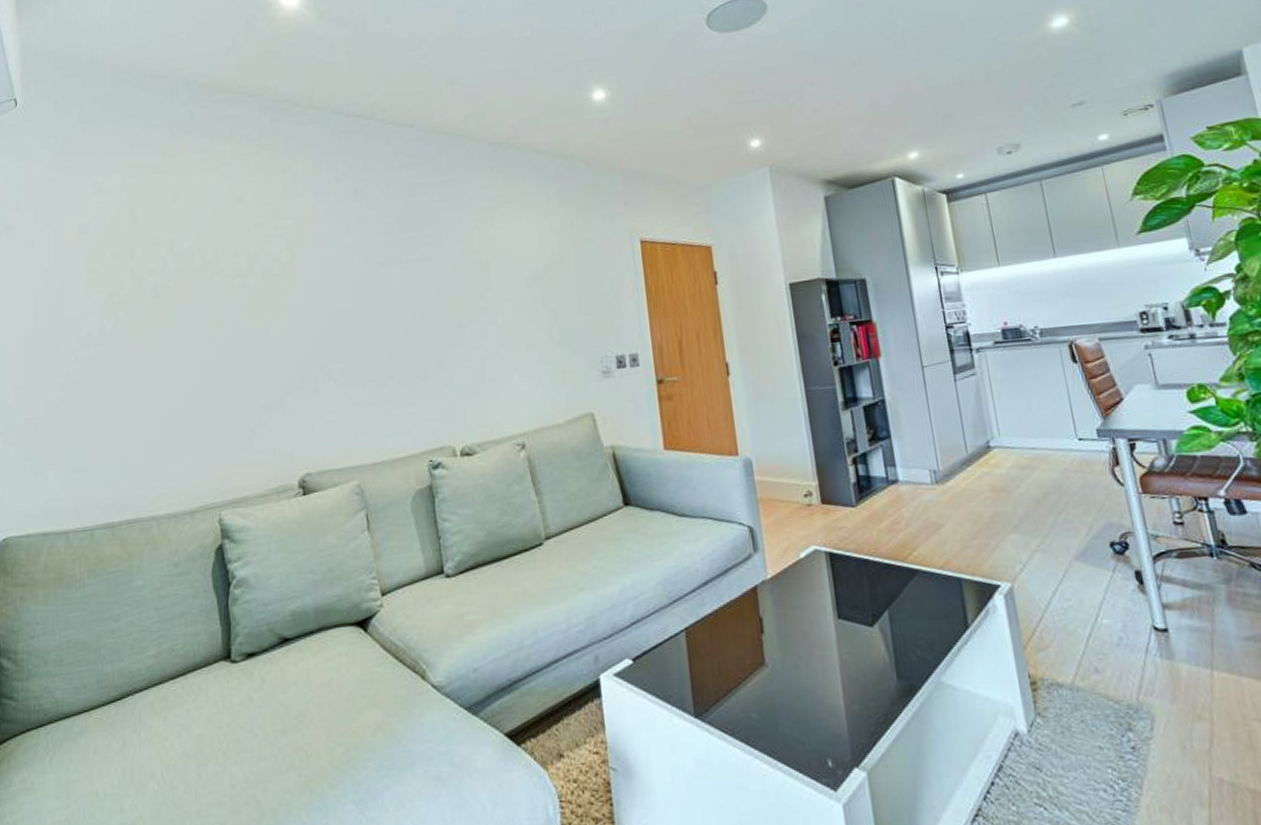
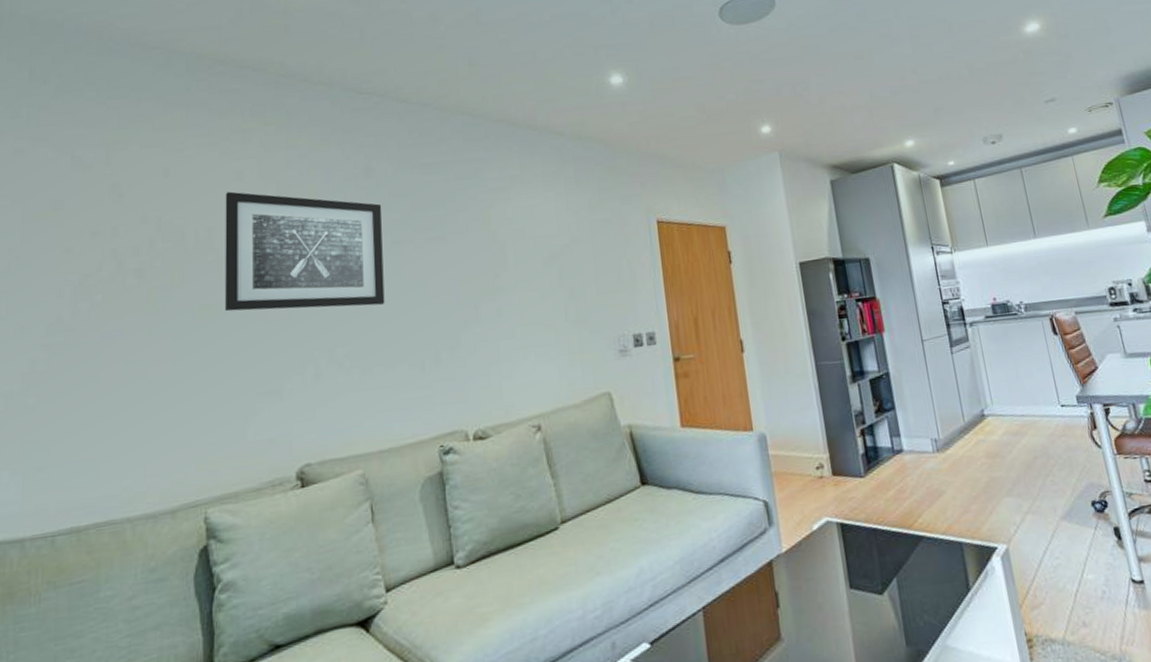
wall art: none [228,214,376,329] -> present [225,191,385,312]

